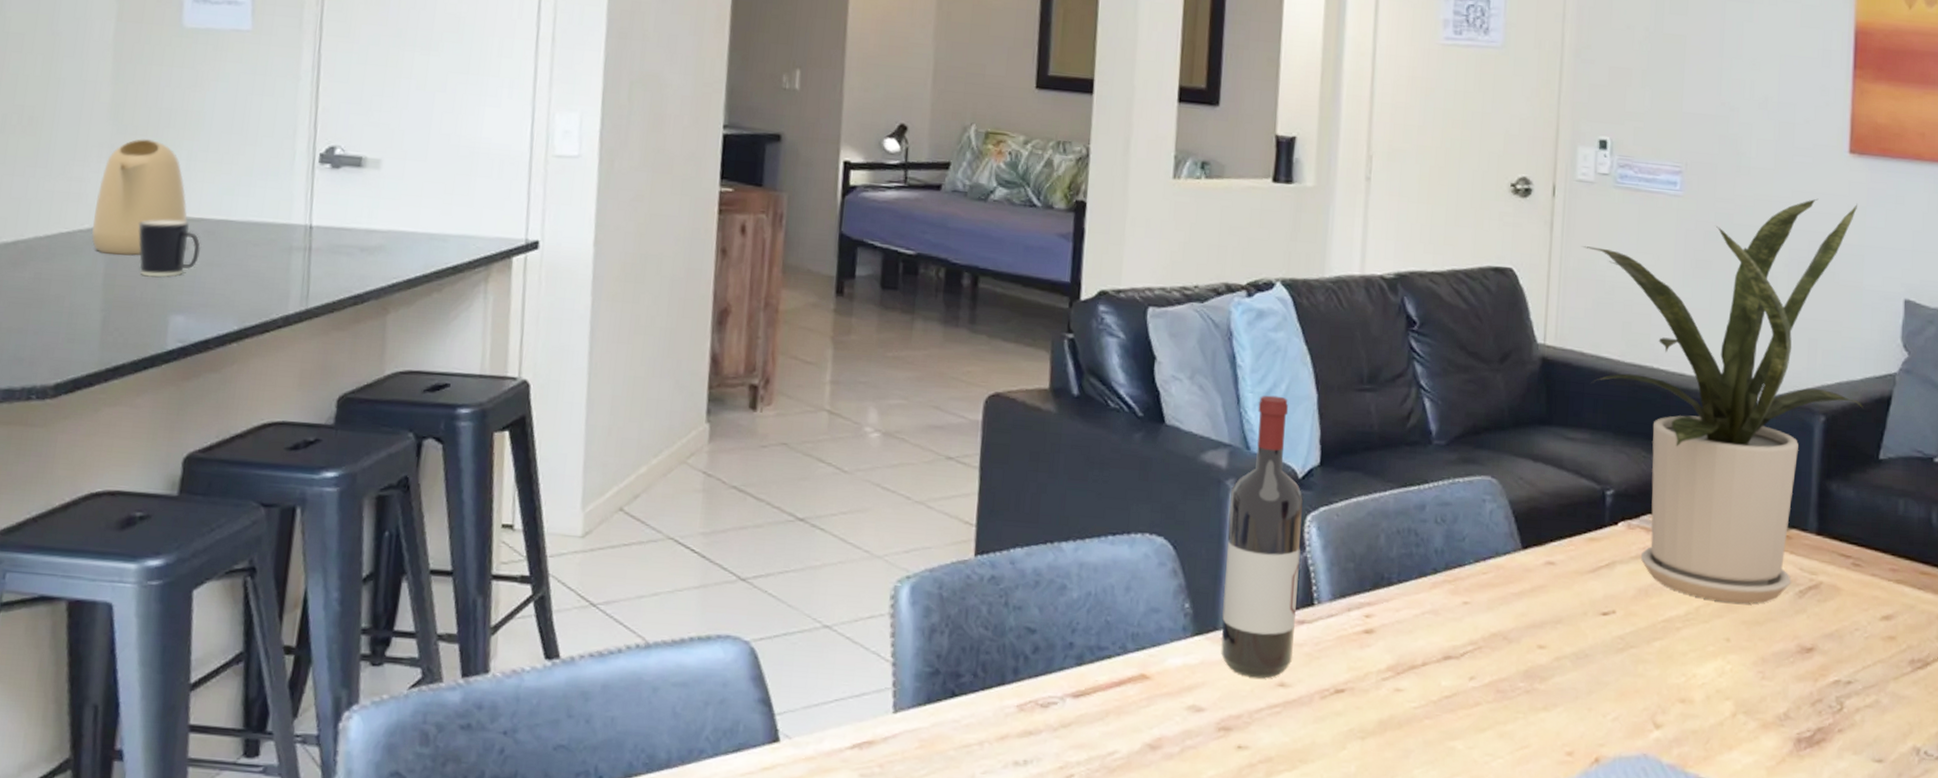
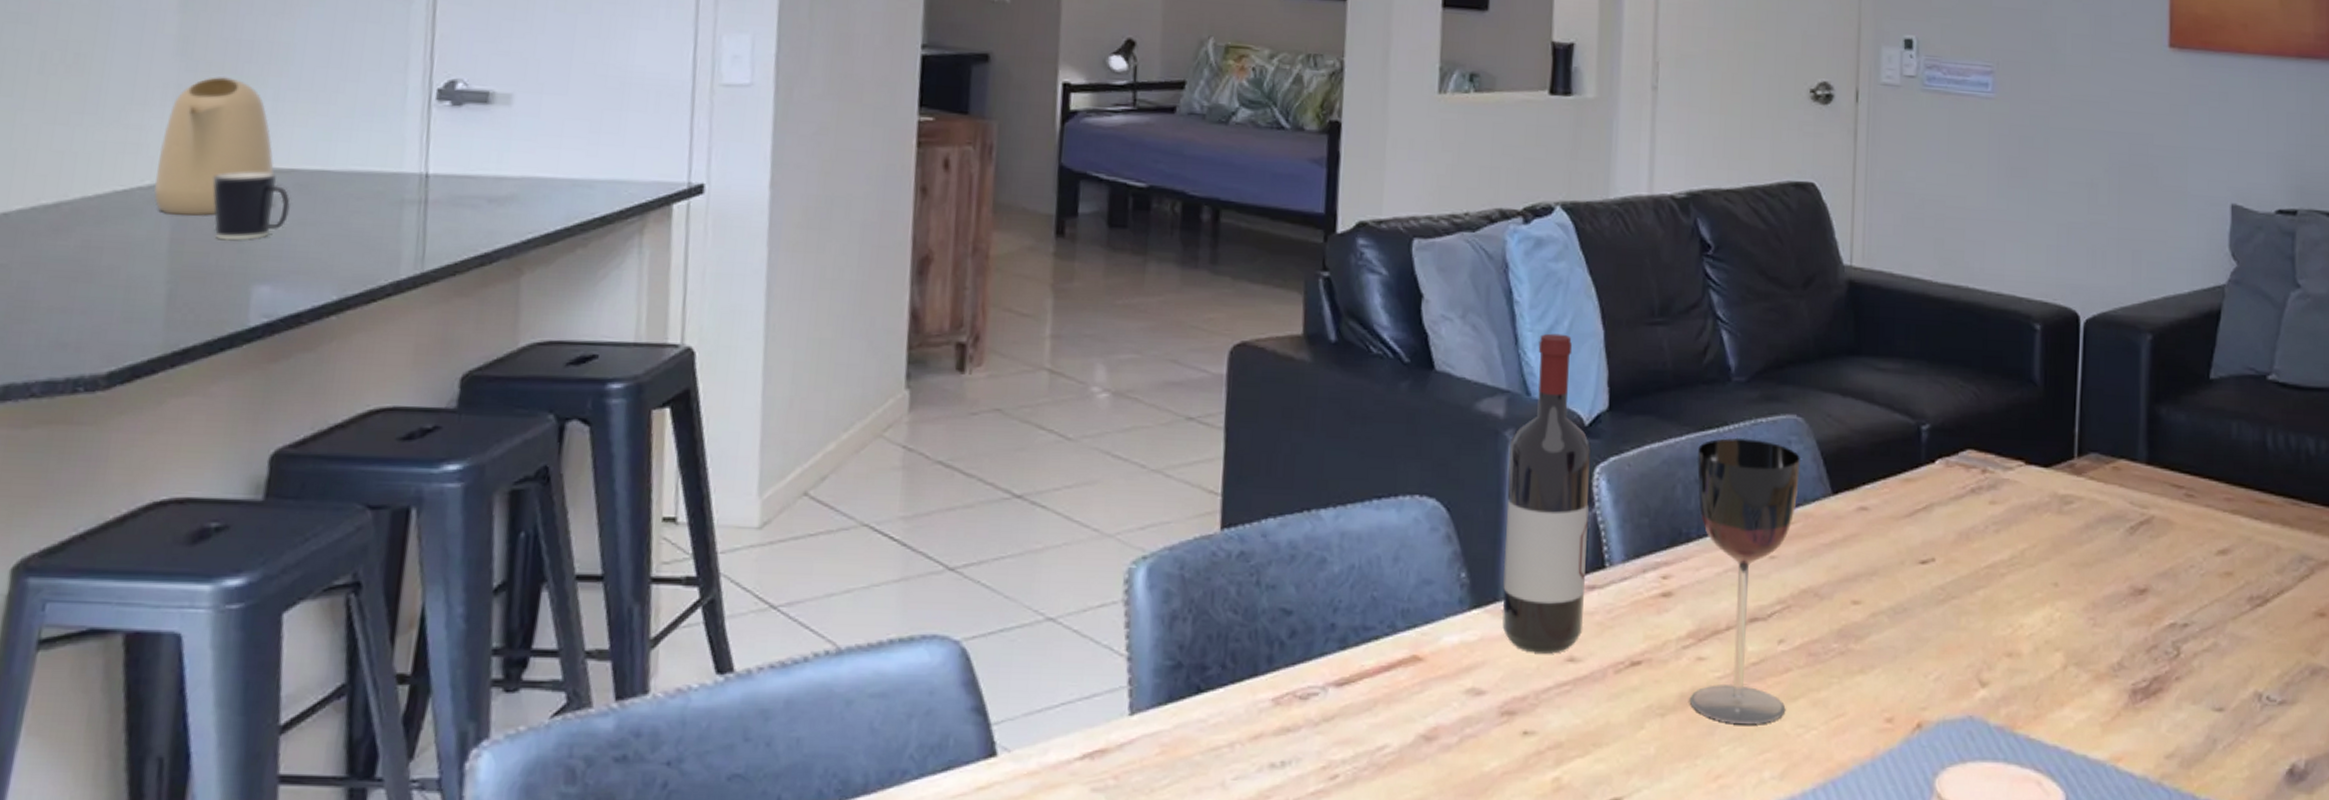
wineglass: none [1387,494,1493,751] -> present [1689,437,1800,725]
house plant: present [1581,198,1863,604] -> none [1888,97,2192,544]

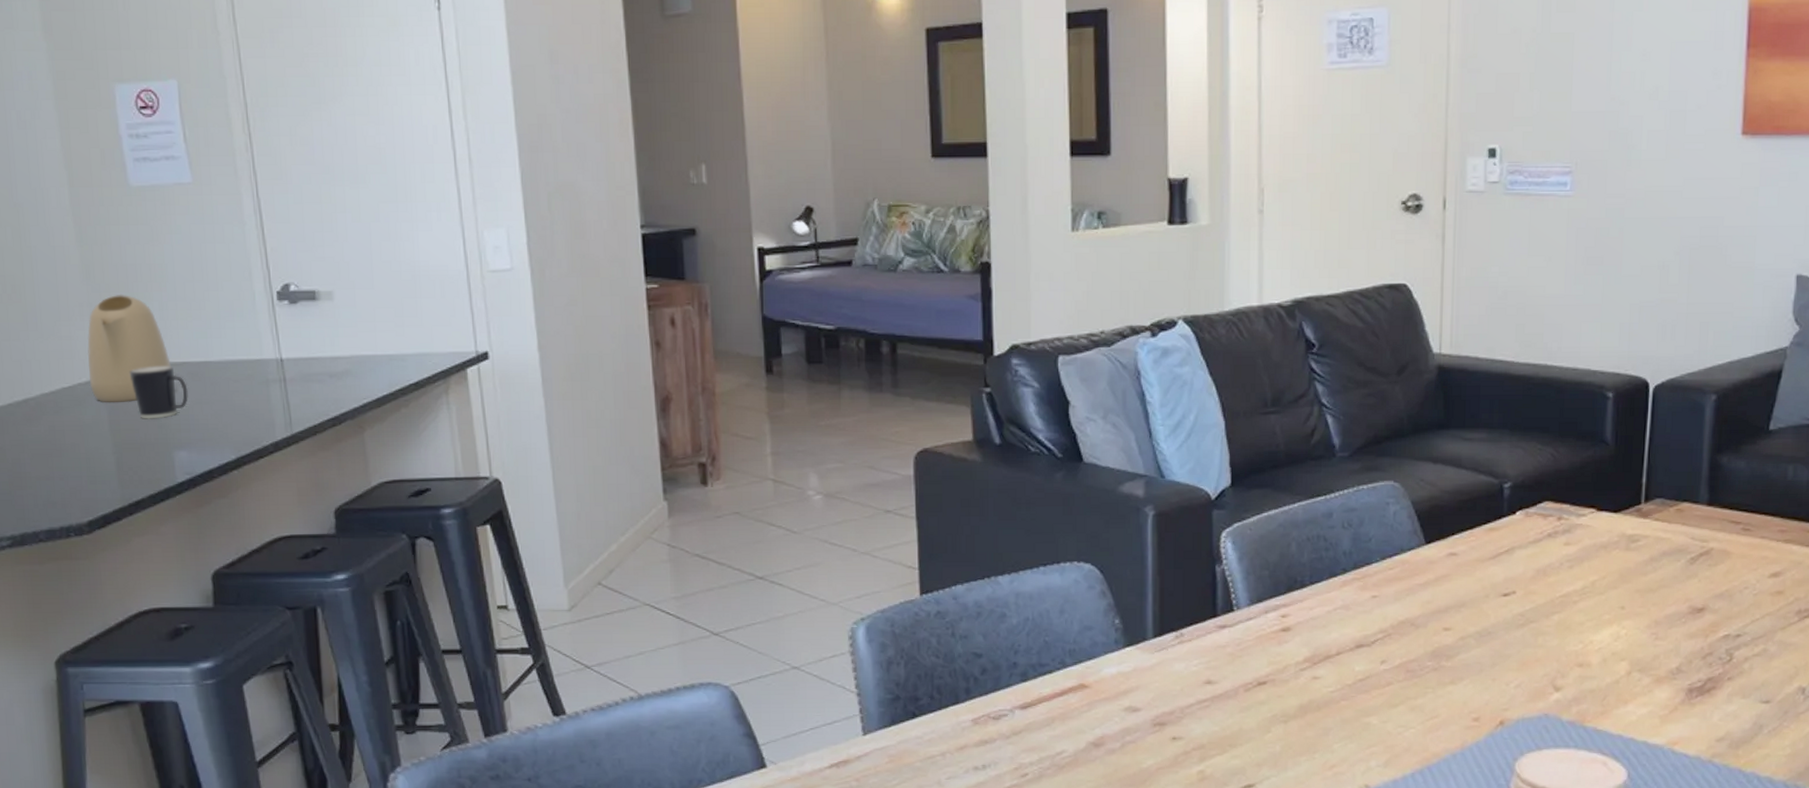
wine bottle: present [1502,333,1592,654] -> none [1149,426,1218,679]
wineglass: present [1689,437,1800,725] -> none [1307,502,1397,727]

